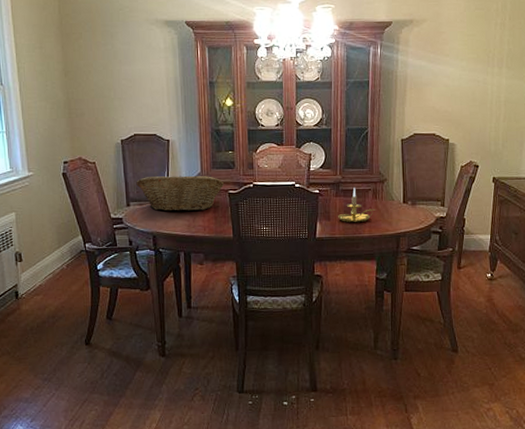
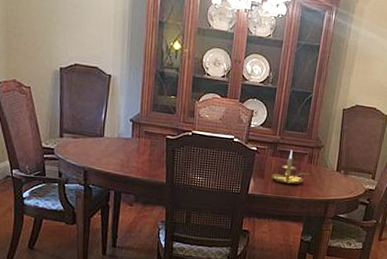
fruit basket: present [136,175,224,212] -> none [71,109,162,152]

